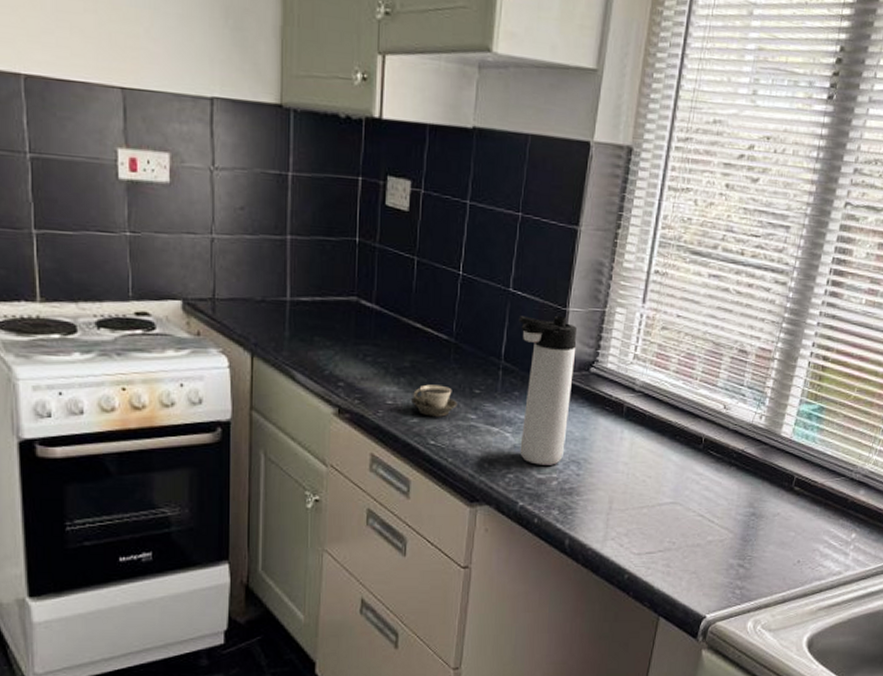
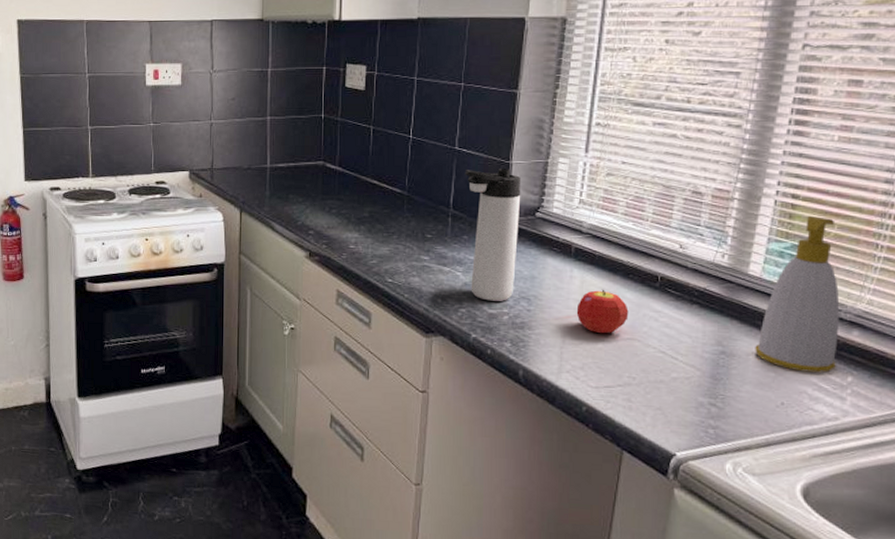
cup: present [411,384,458,417] -> none [371,231,412,258]
fruit: none [624,451,673,498] -> present [576,289,629,334]
soap bottle: none [780,379,855,531] -> present [755,216,840,373]

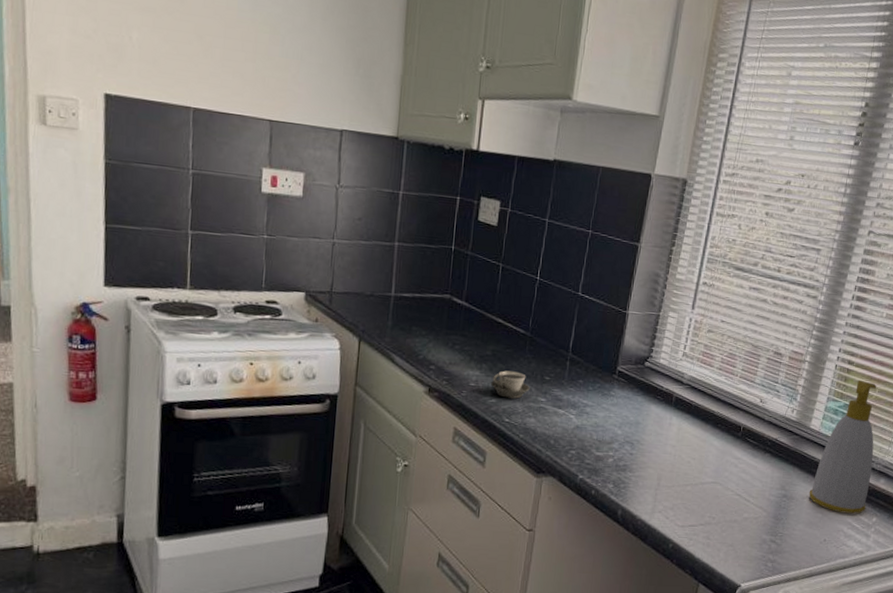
cup: none [371,231,412,258] -> present [491,370,530,399]
thermos bottle: present [465,169,521,301] -> none [581,316,635,445]
fruit: present [576,289,629,334] -> none [671,436,715,477]

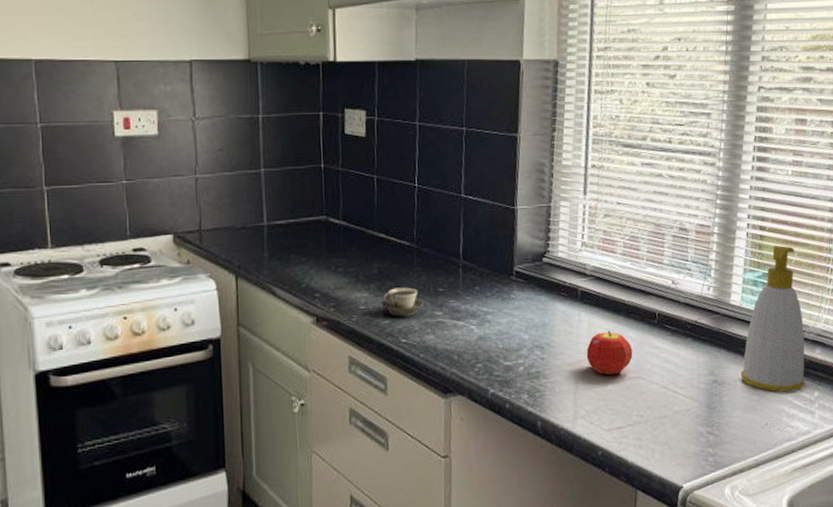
fruit: none [671,436,715,477] -> present [586,330,633,375]

